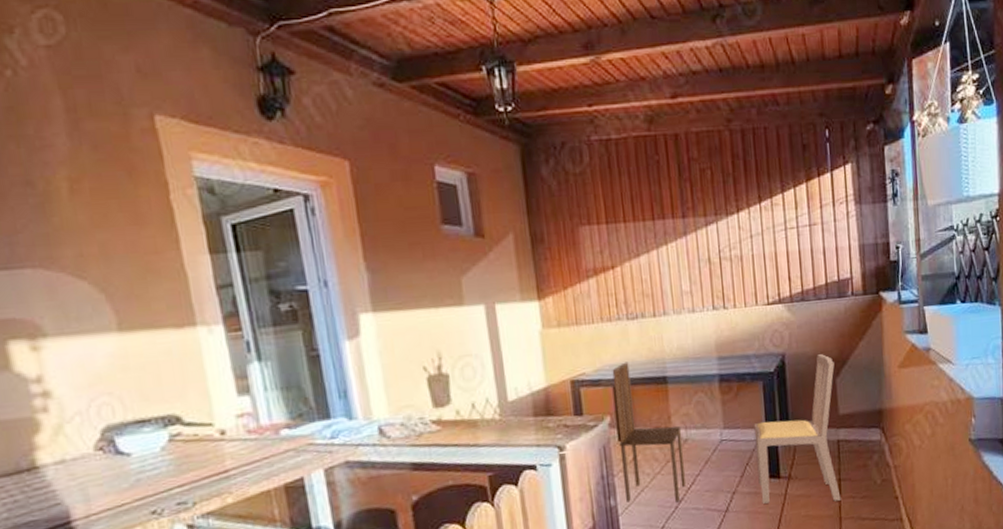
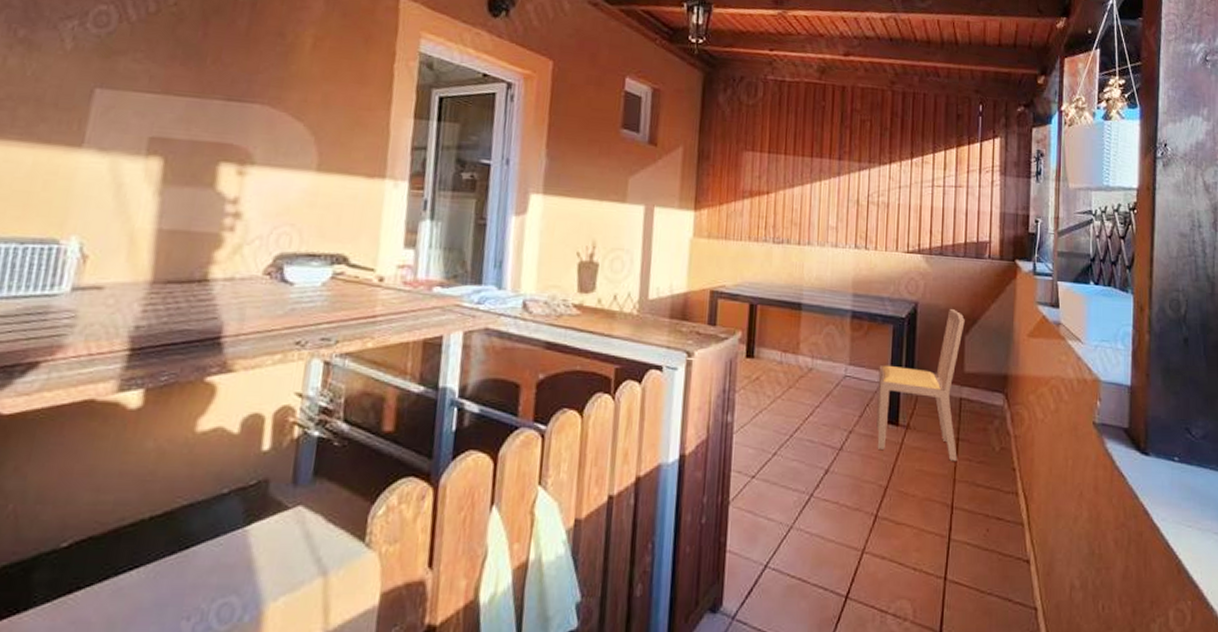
dining chair: present [612,361,687,503] -> none [743,282,808,431]

